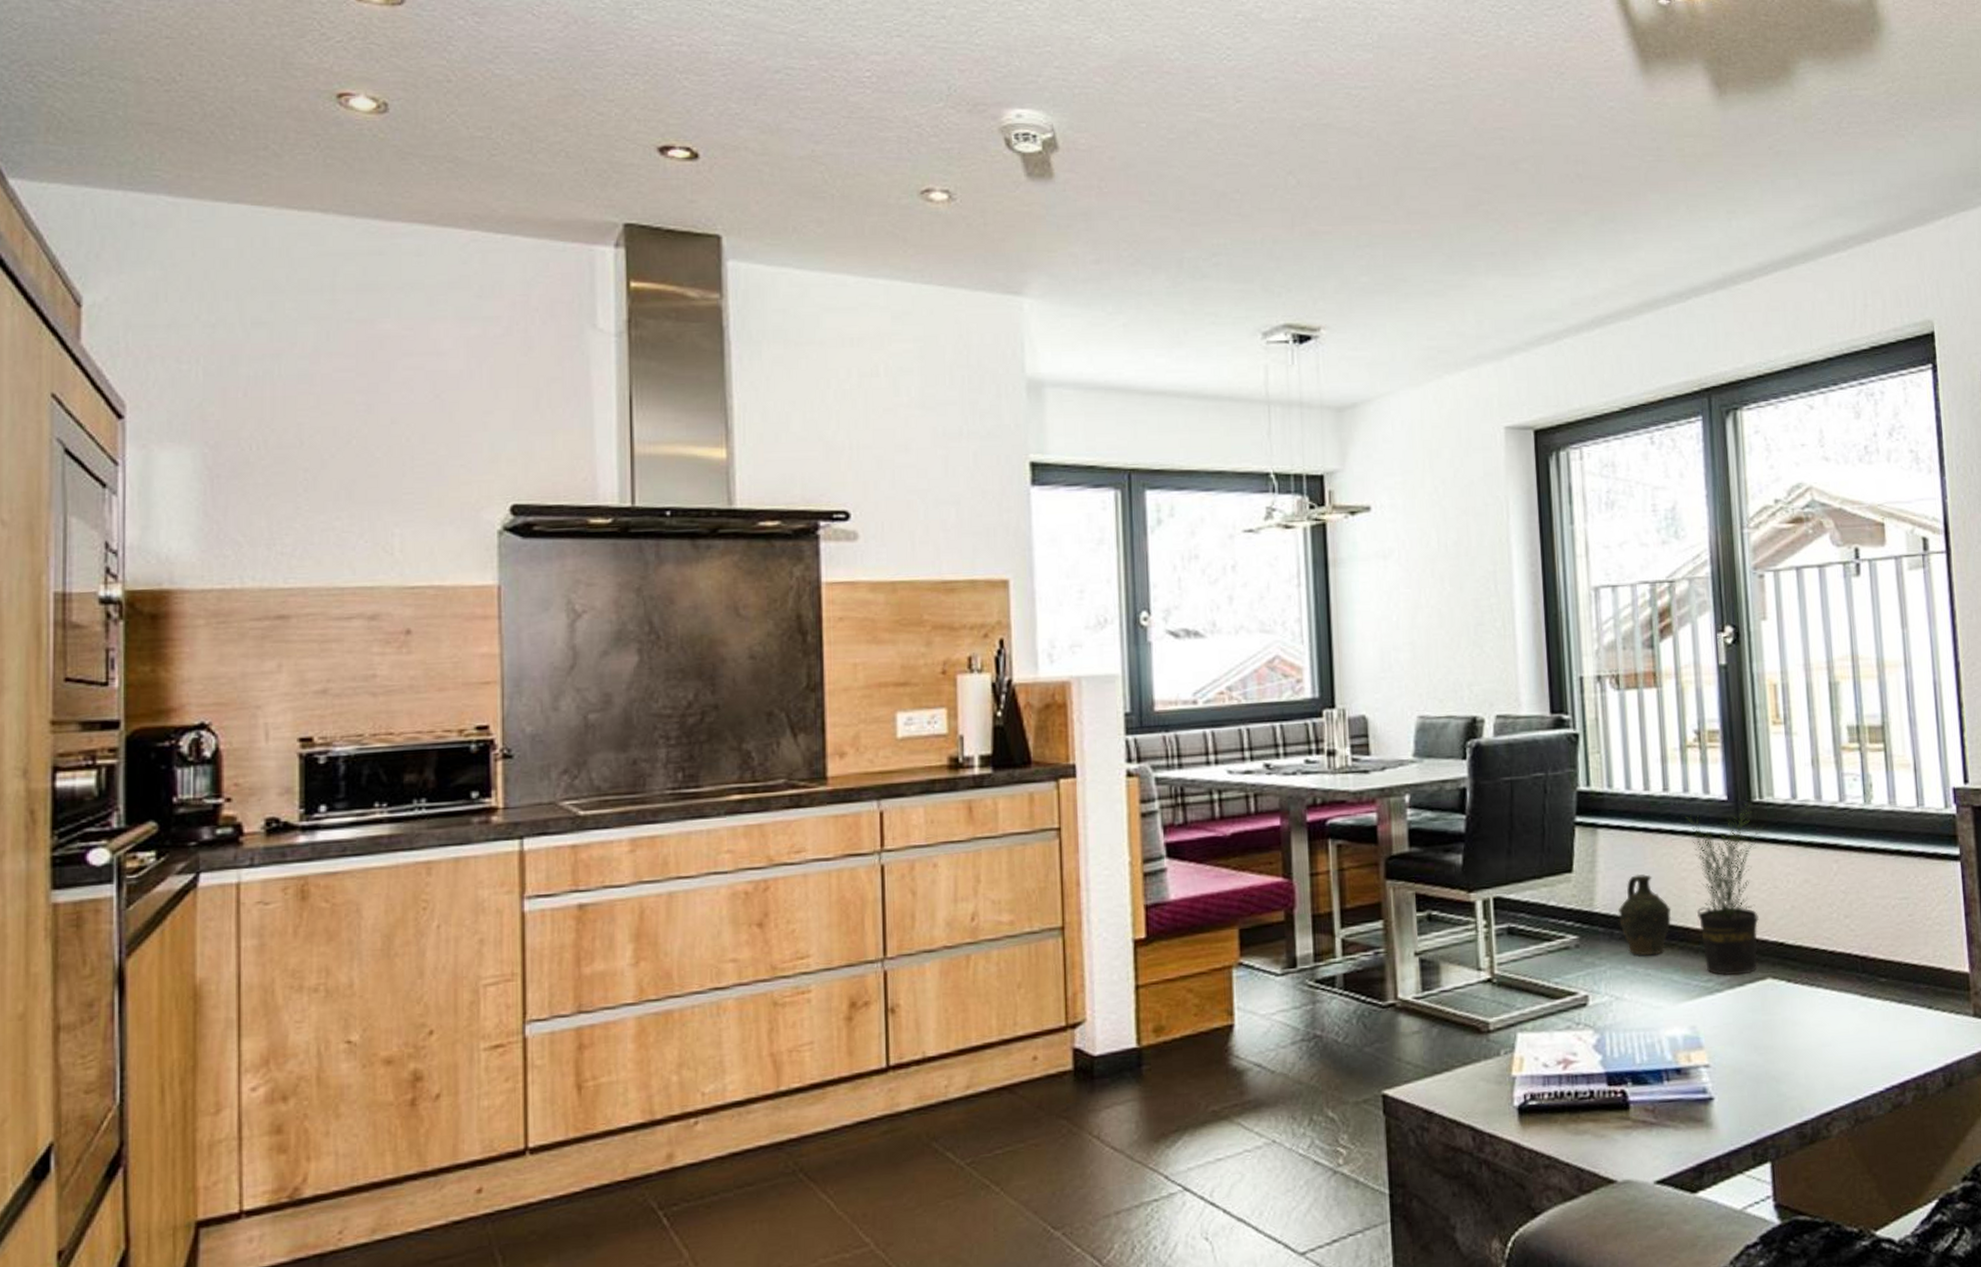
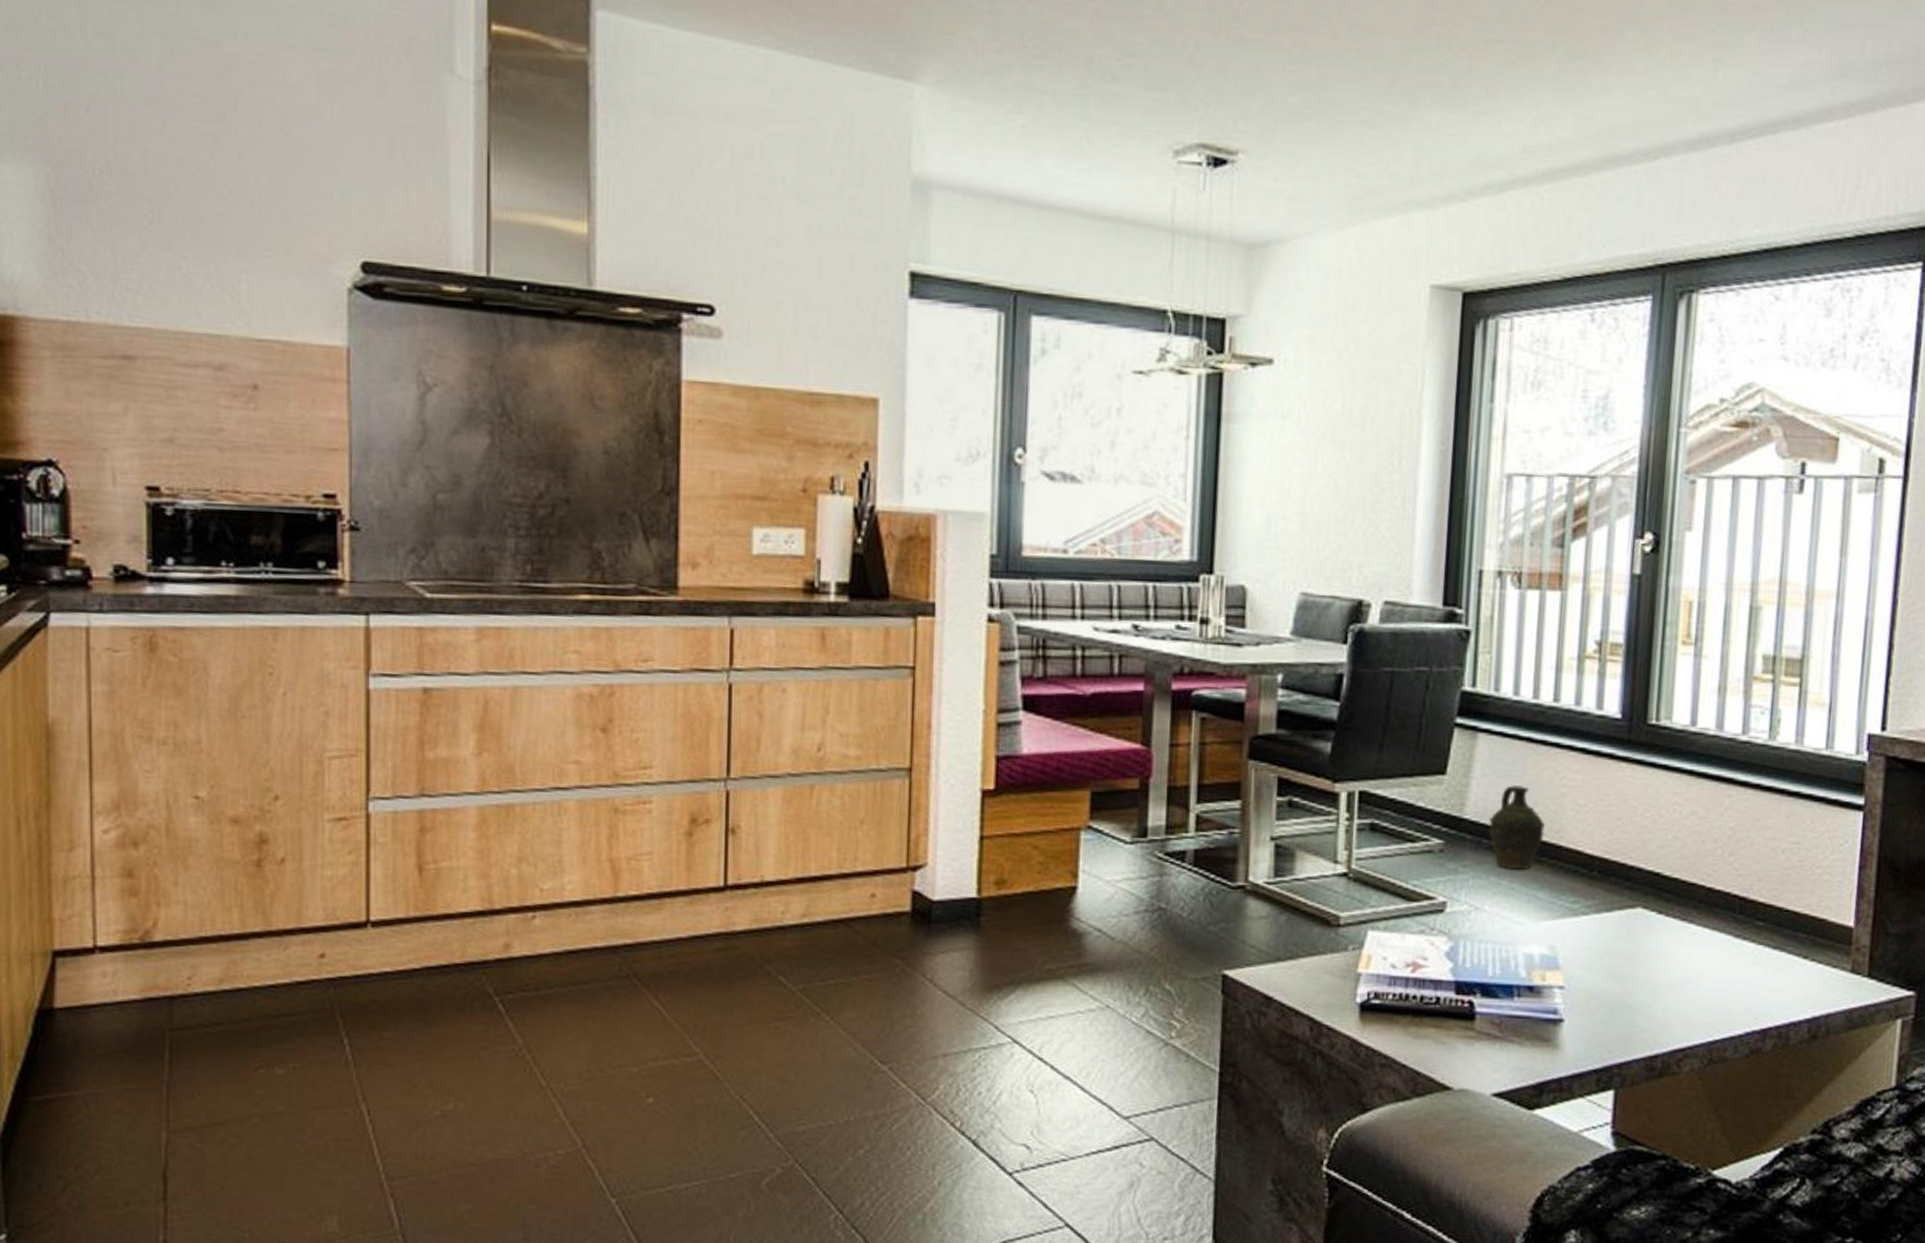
potted plant: present [1677,803,1763,976] -> none [1566,720,1656,901]

